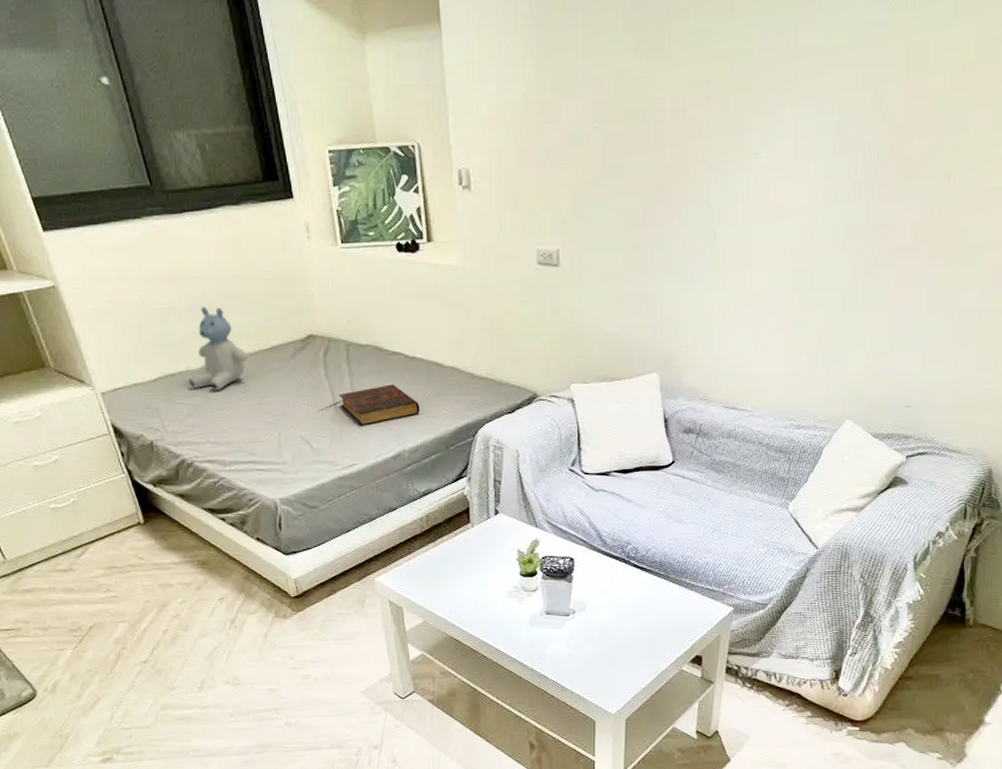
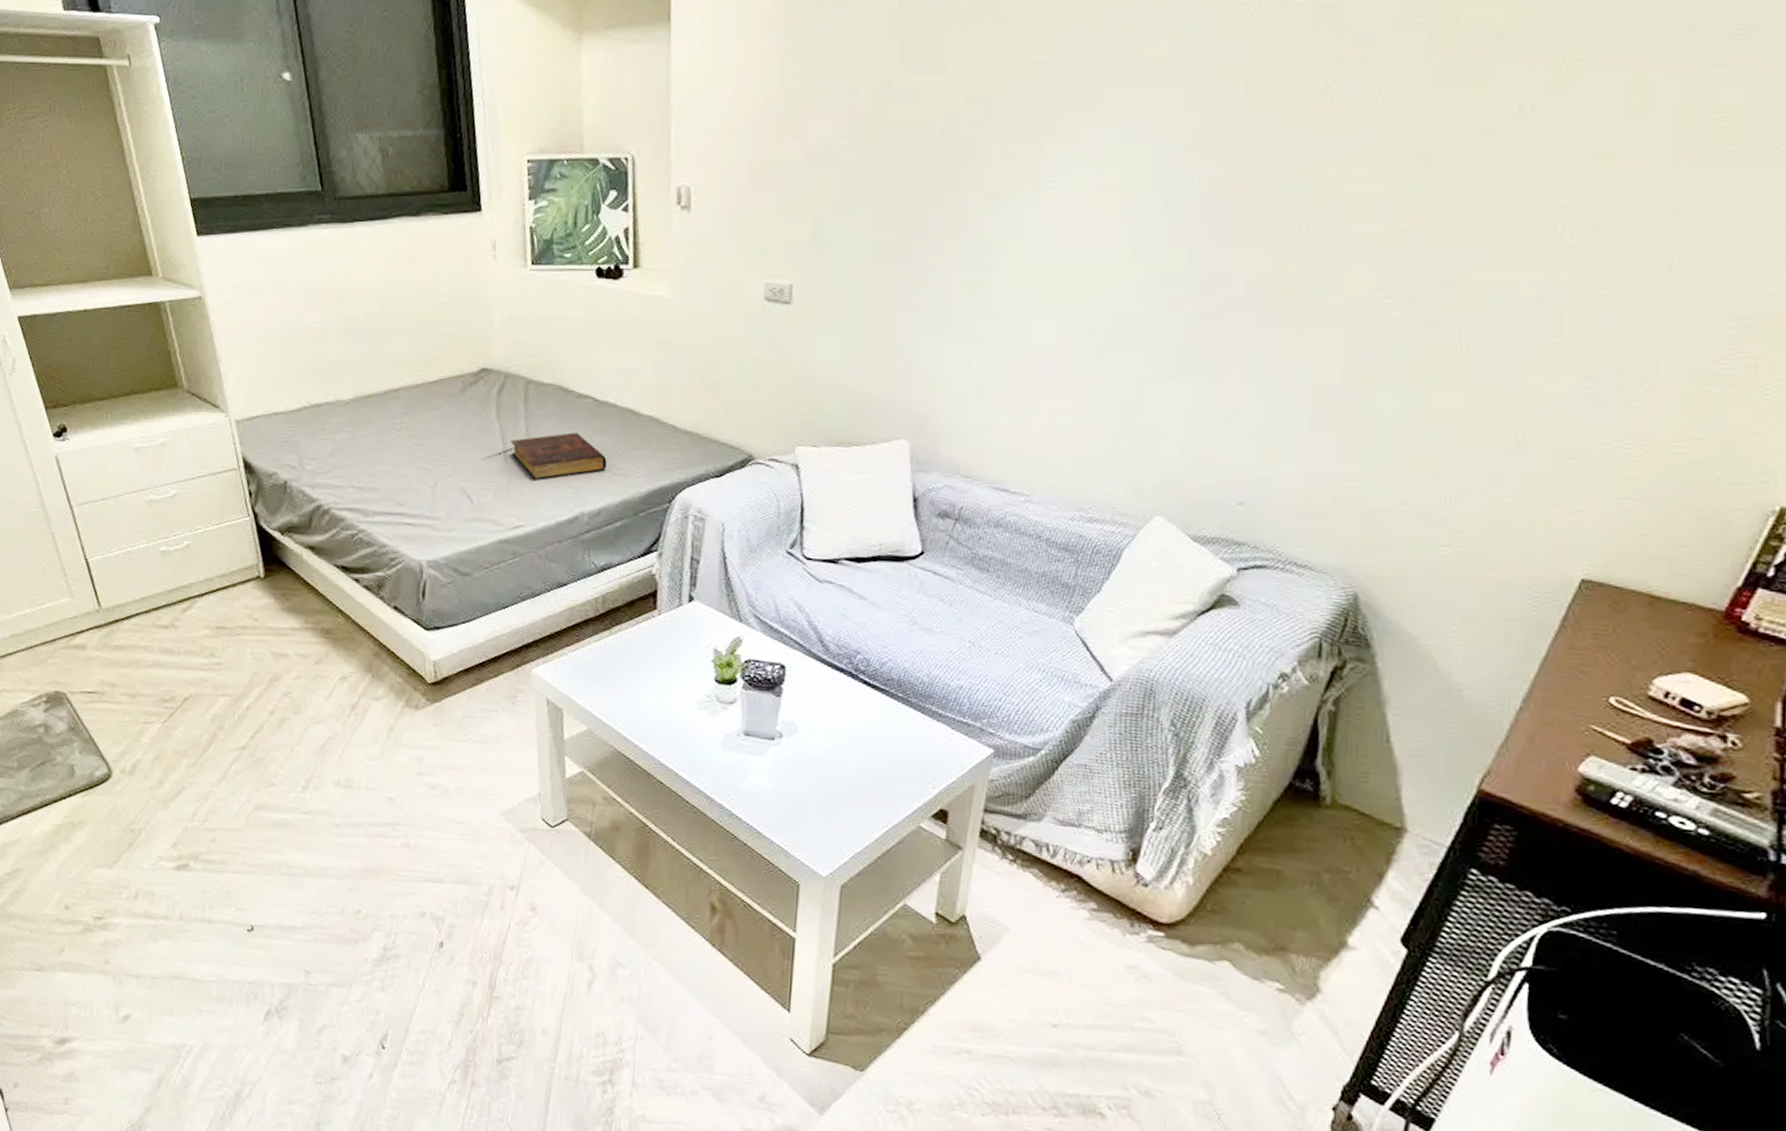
stuffed bear: present [189,306,247,390] -> none [337,329,408,426]

